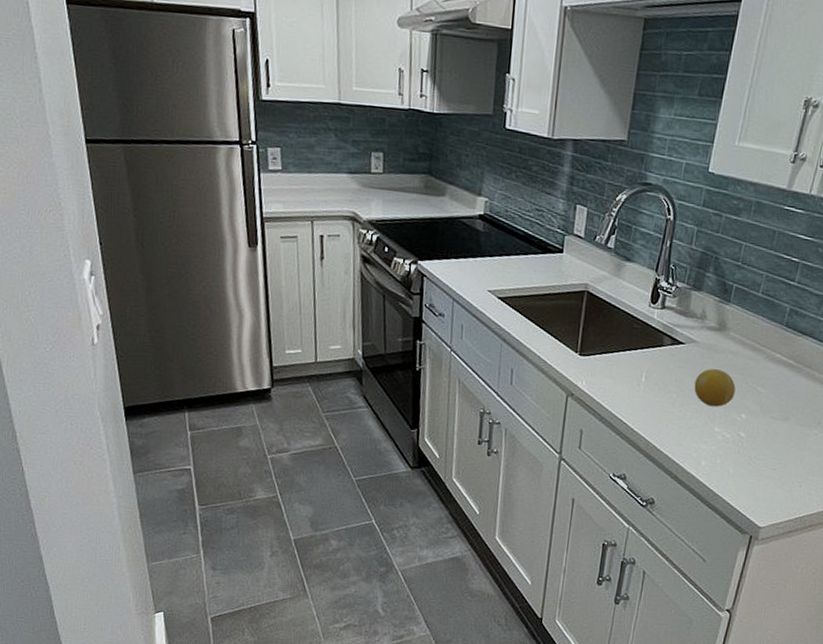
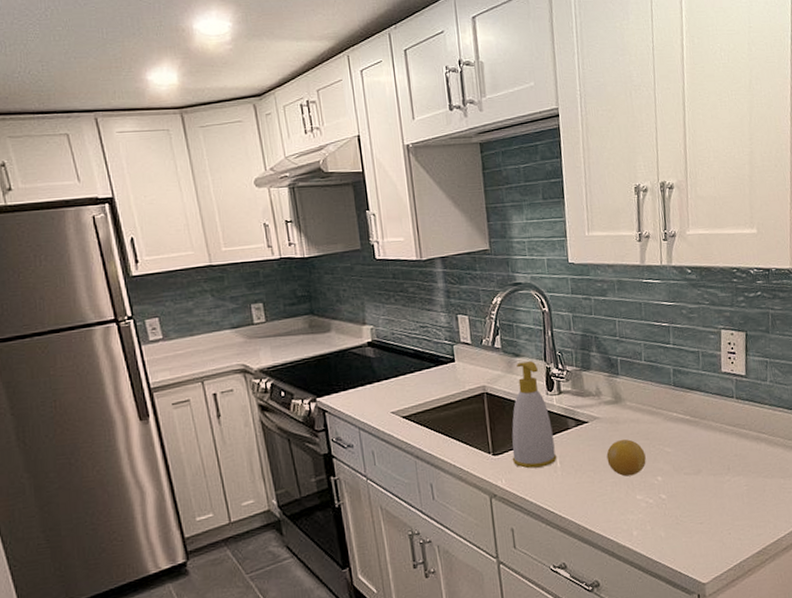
soap bottle: none [597,267,647,378] -> present [511,361,557,469]

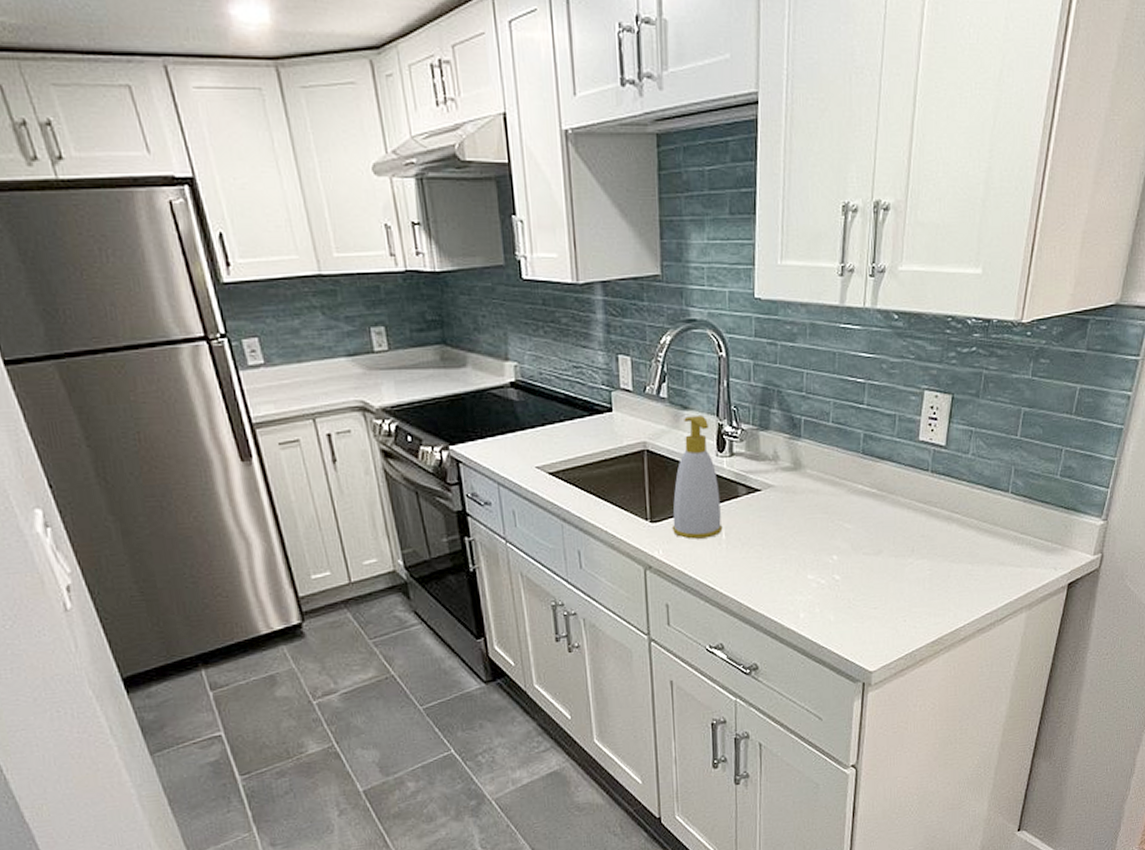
fruit: present [606,439,646,477] -> none [778,511,822,554]

